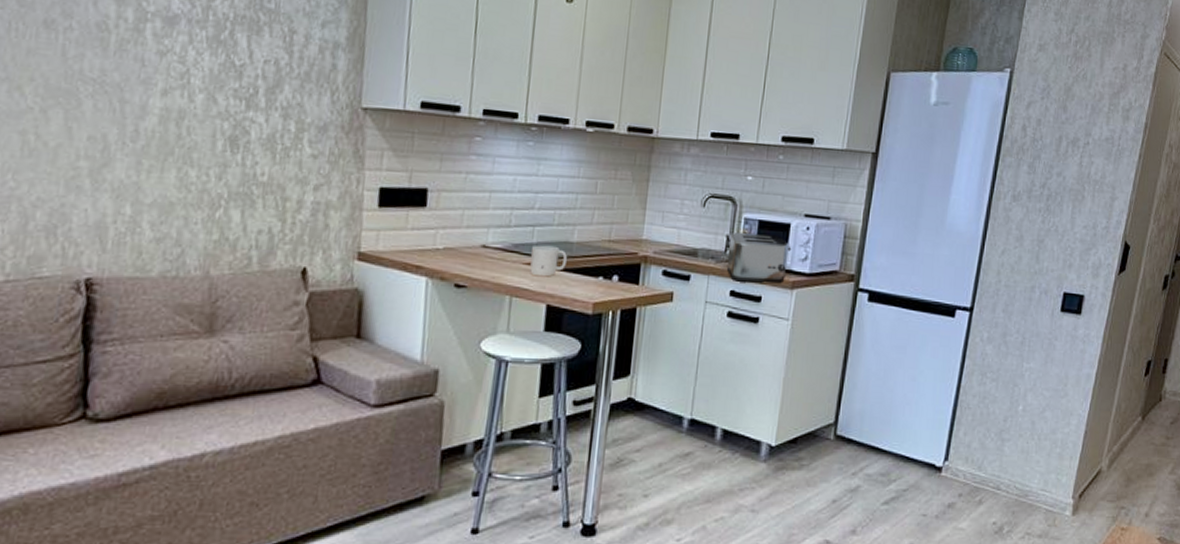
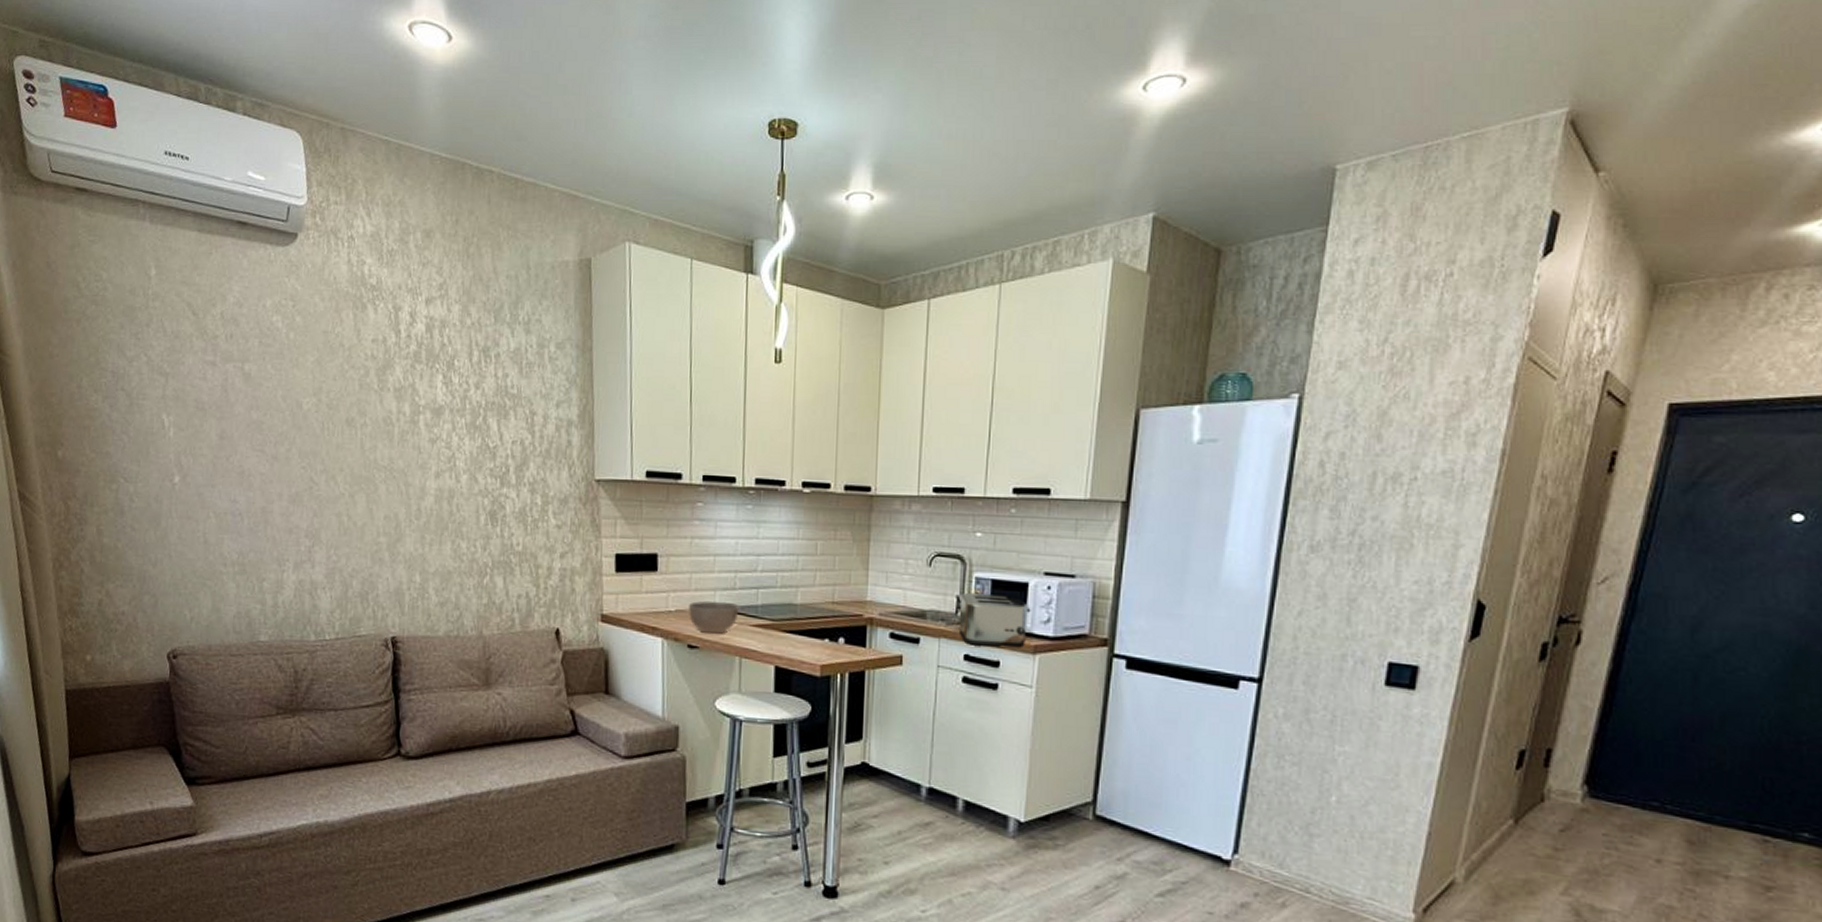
bowl: none [457,238,513,274] -> present [688,600,739,635]
mug: present [530,245,568,277] -> none [756,607,793,639]

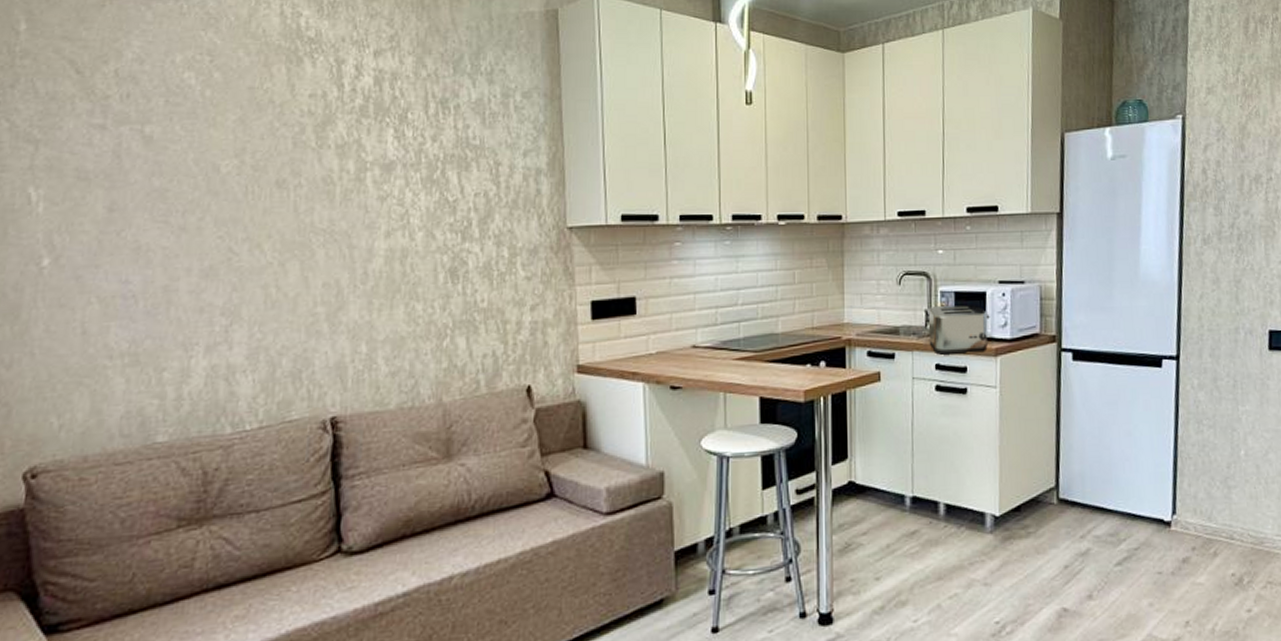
bowl: present [688,600,739,635] -> none [669,338,722,374]

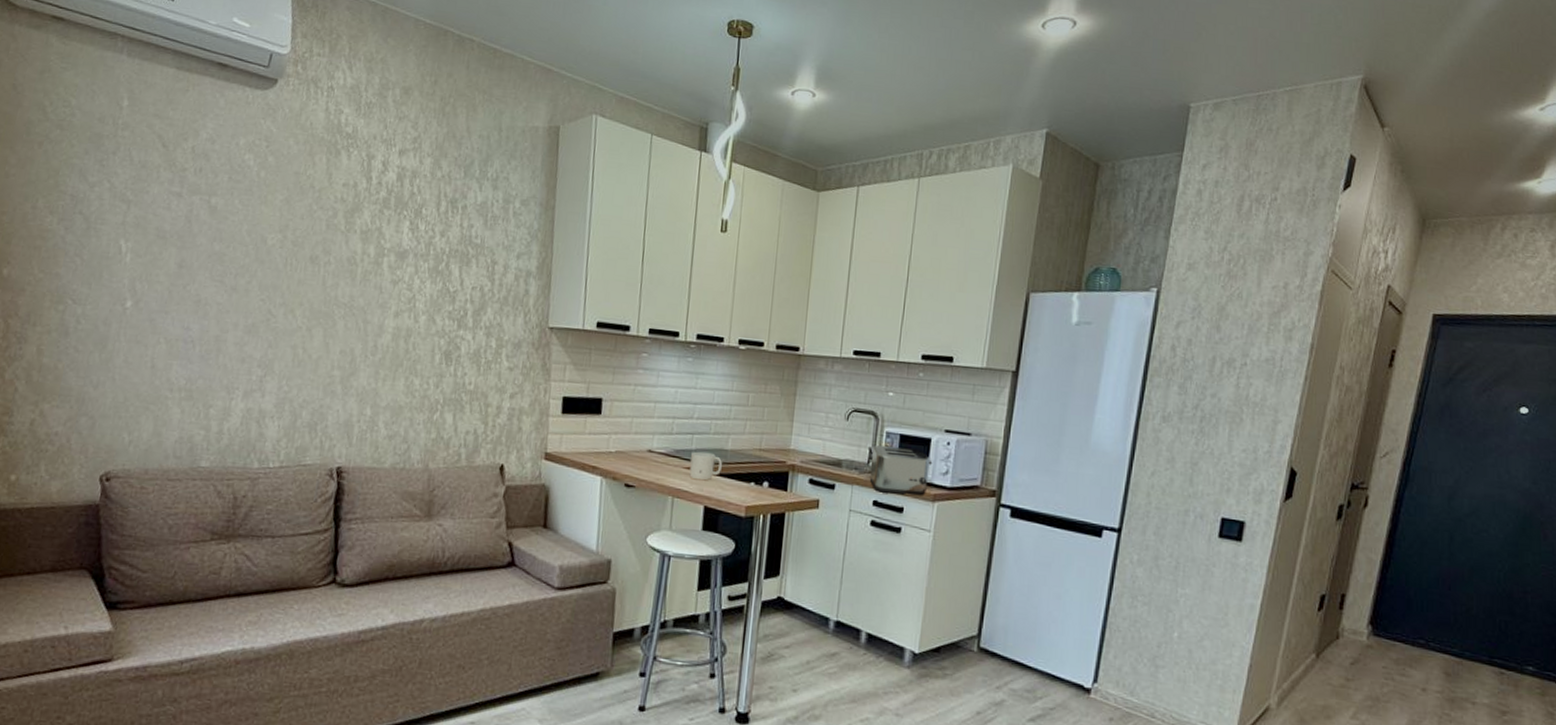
mug: none [738,339,775,371] -> present [689,451,723,481]

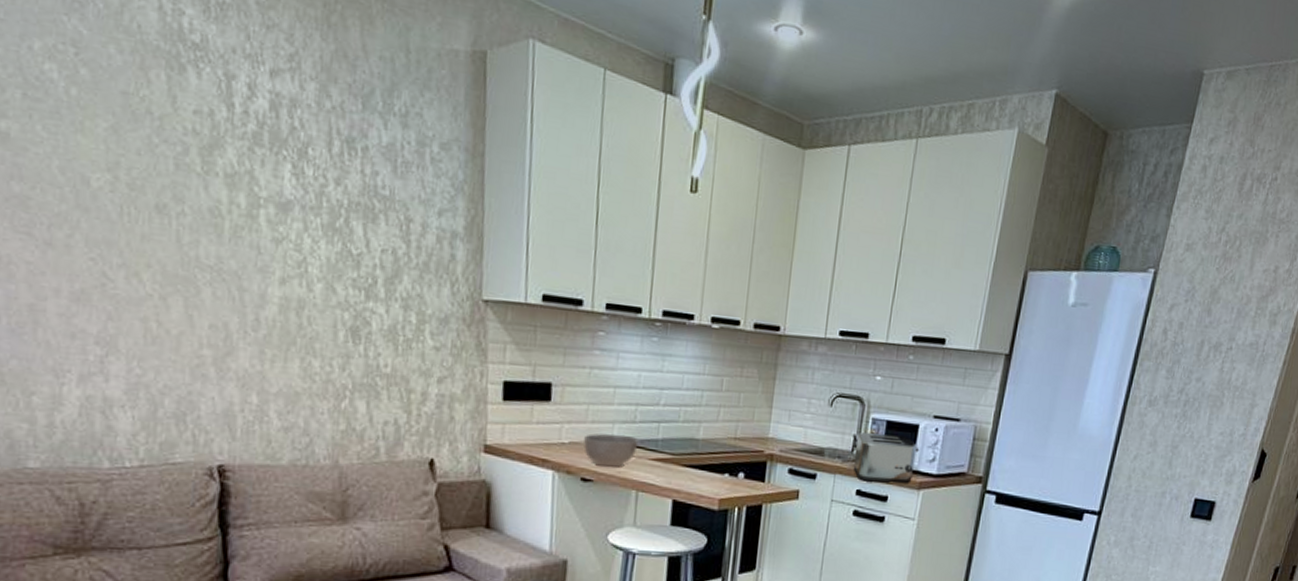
bowl: none [627,443,675,476] -> present [583,433,639,468]
mug: present [689,451,723,481] -> none [655,441,694,473]

